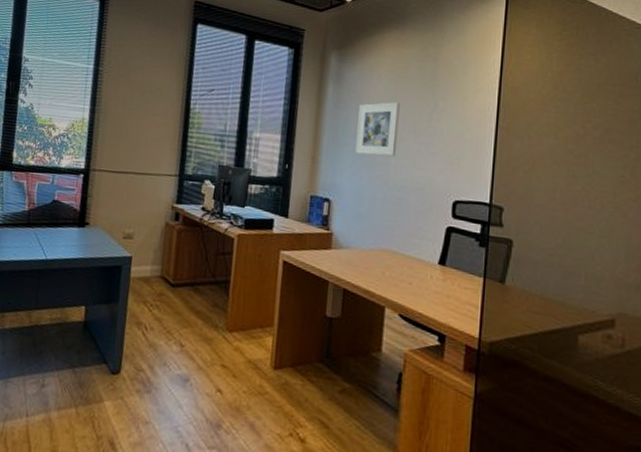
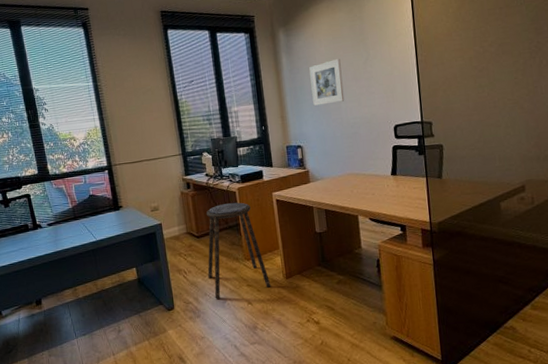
stool: none [173,250,253,375] -> present [206,202,271,299]

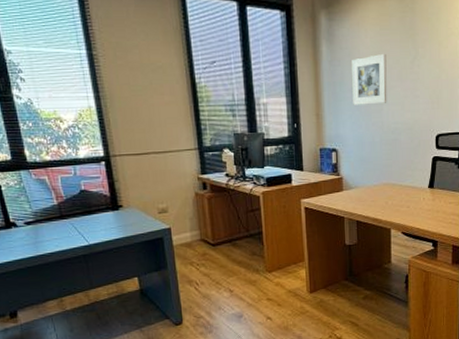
stool: present [206,202,271,299] -> none [223,208,293,313]

